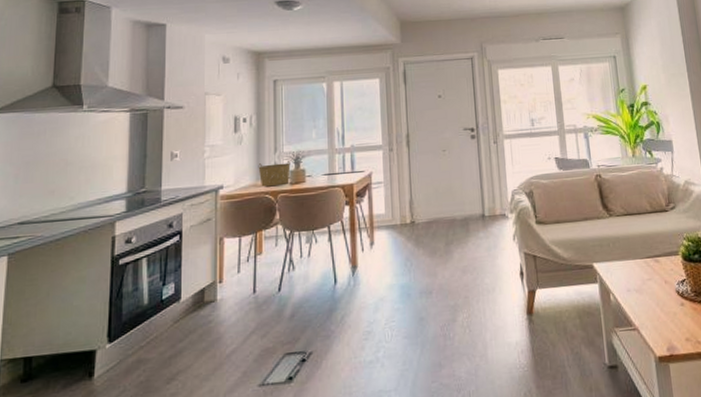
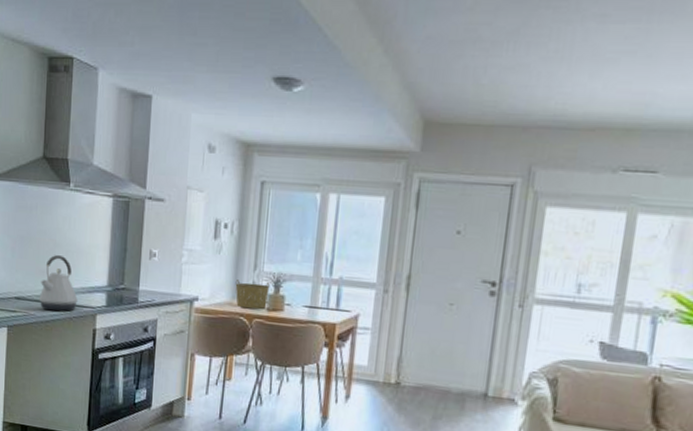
kettle: none [47,173,93,229] -> present [39,255,78,312]

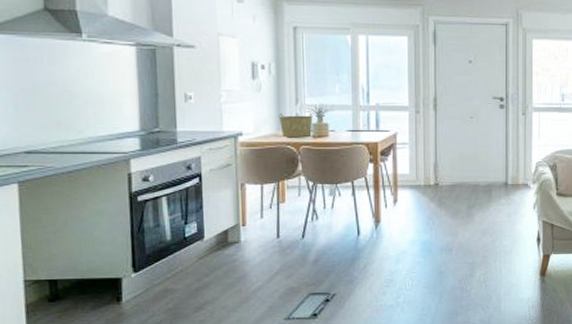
kettle: present [39,255,78,312] -> none [56,106,105,161]

